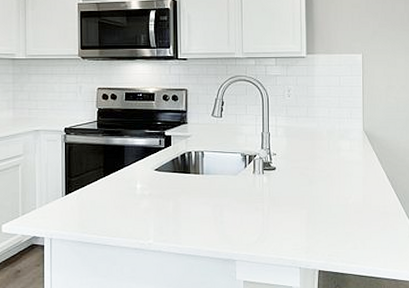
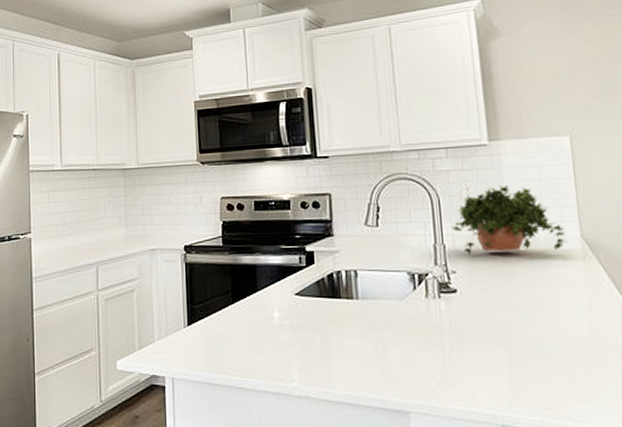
potted plant: none [274,89,354,141] -> present [450,185,568,254]

